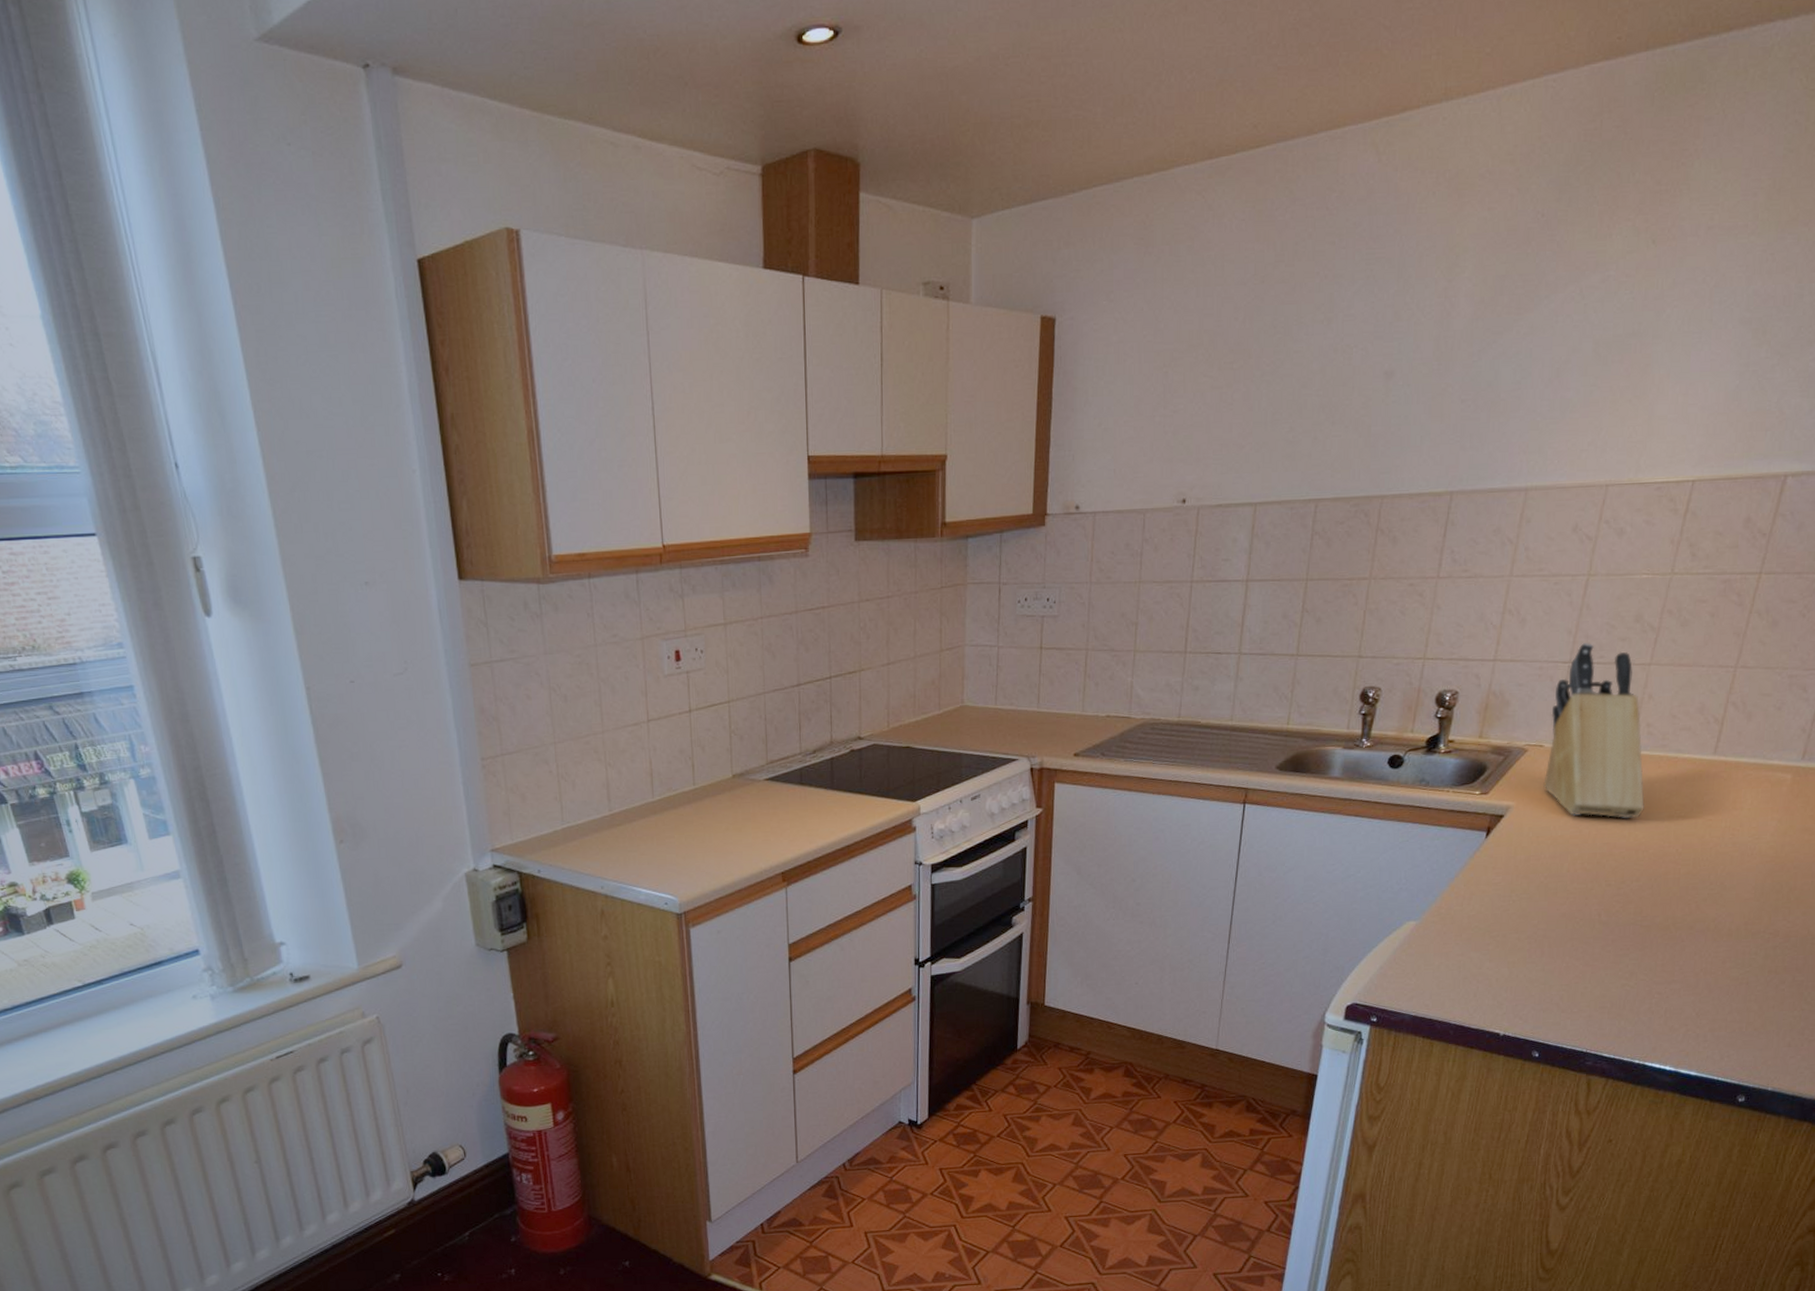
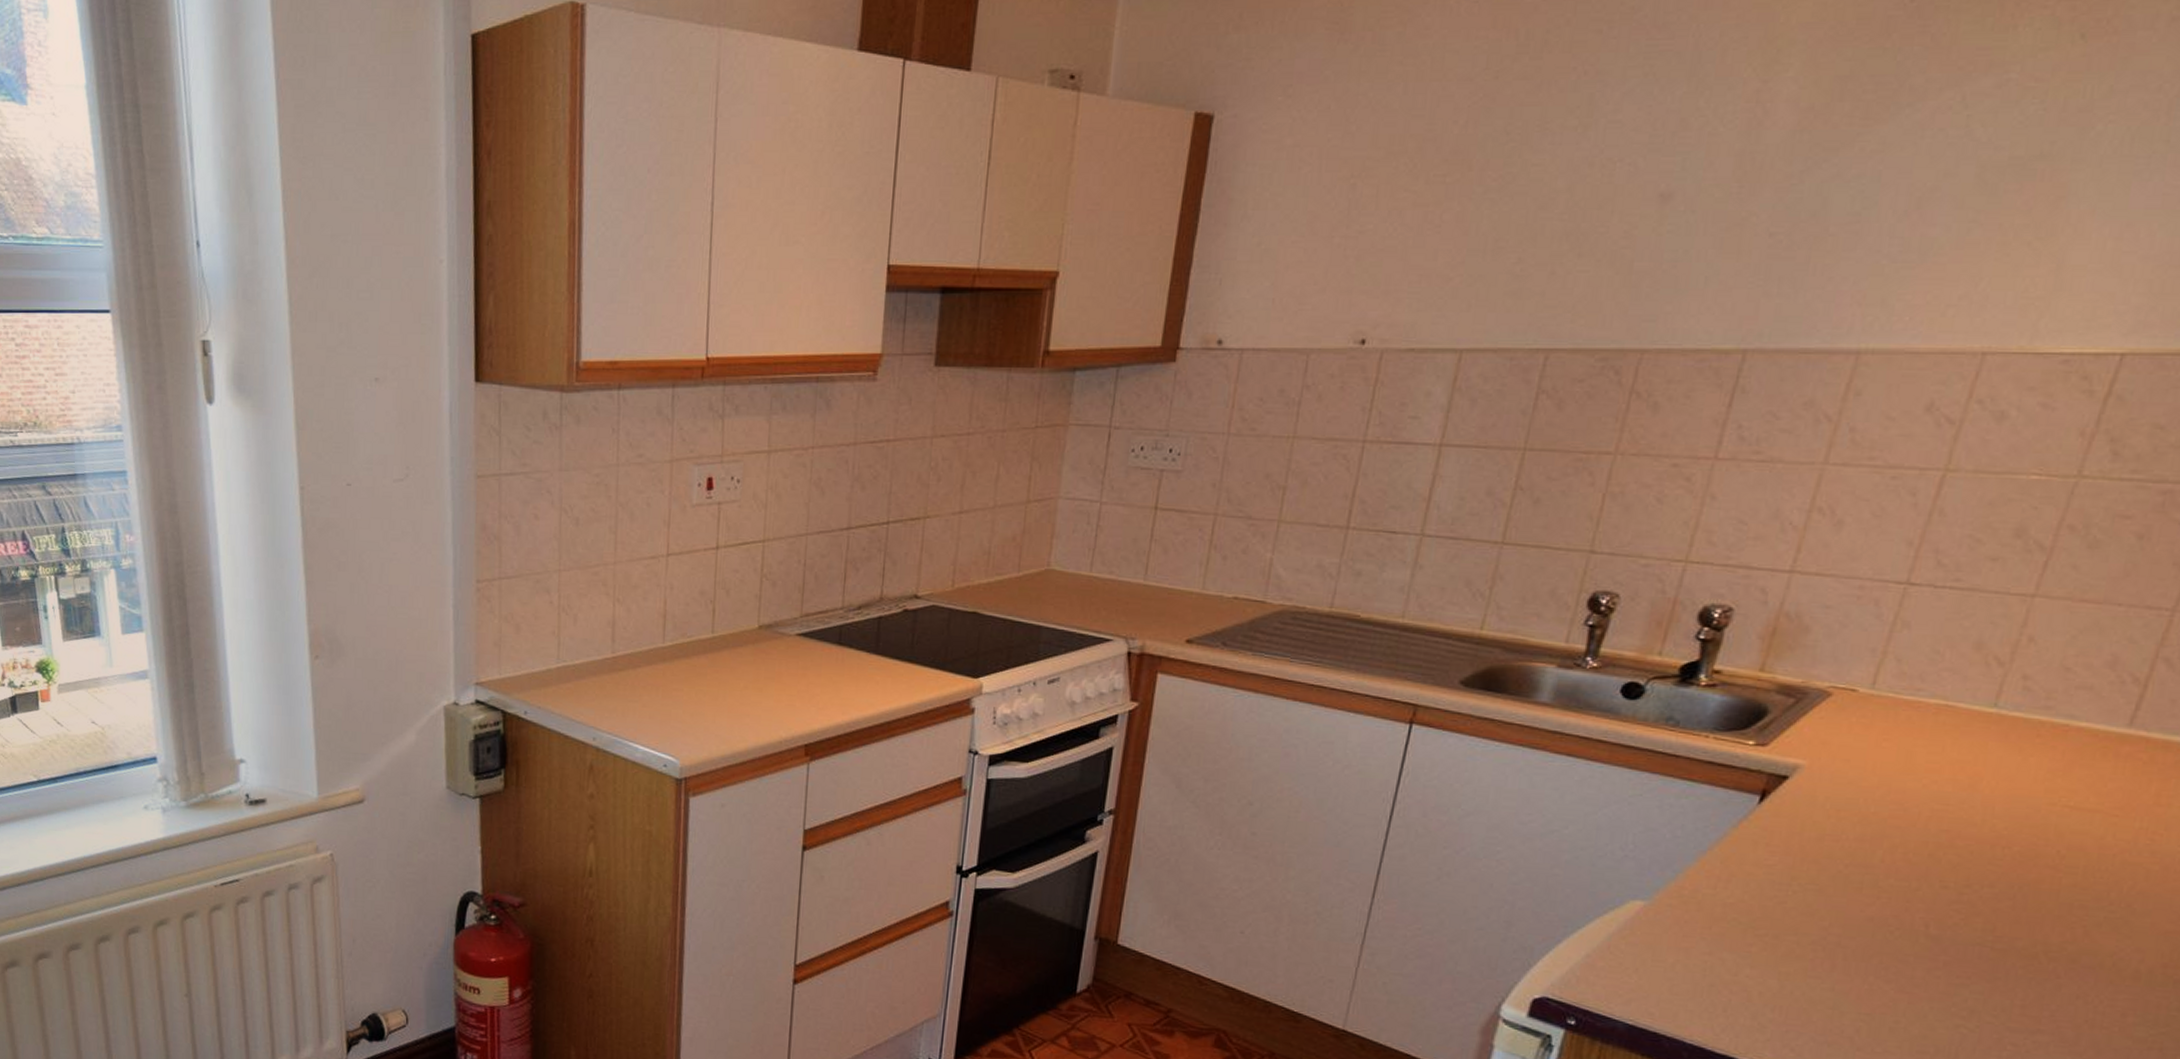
knife block: present [1543,643,1645,818] -> none [1852,559,2014,801]

